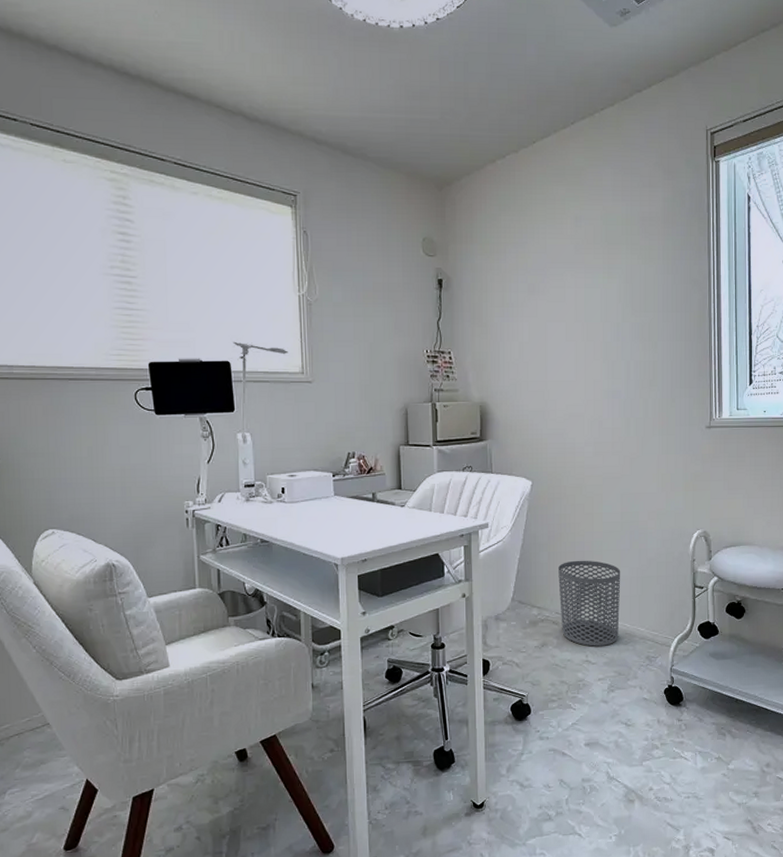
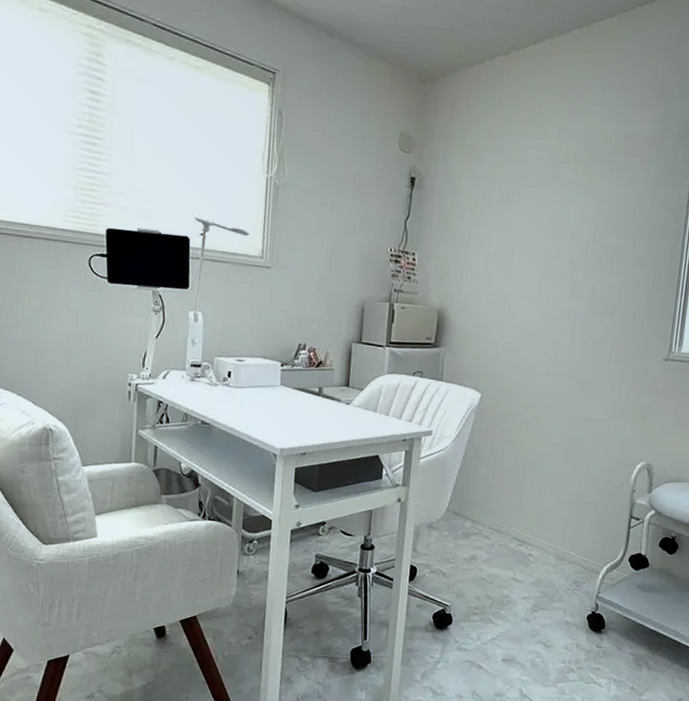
waste bin: present [558,560,621,647] -> none [493,477,559,566]

